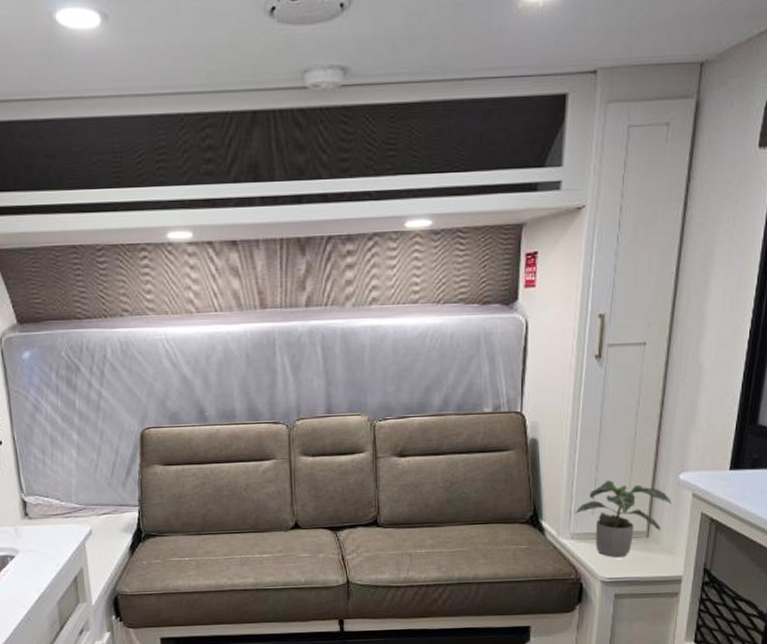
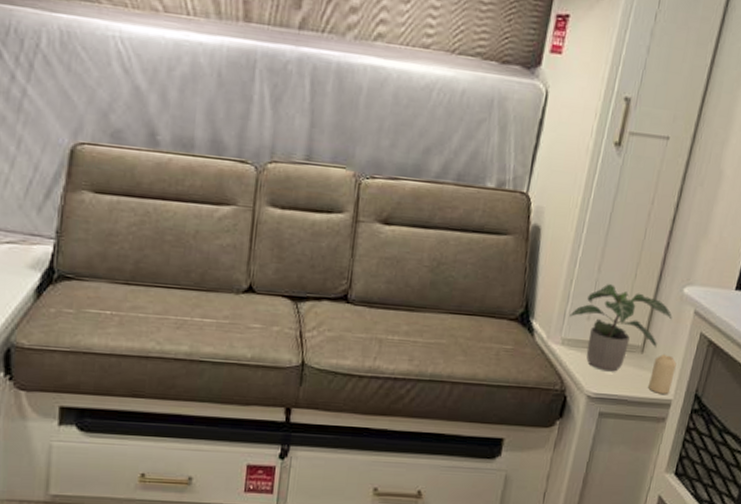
candle: none [658,535,682,572] -> present [648,353,677,394]

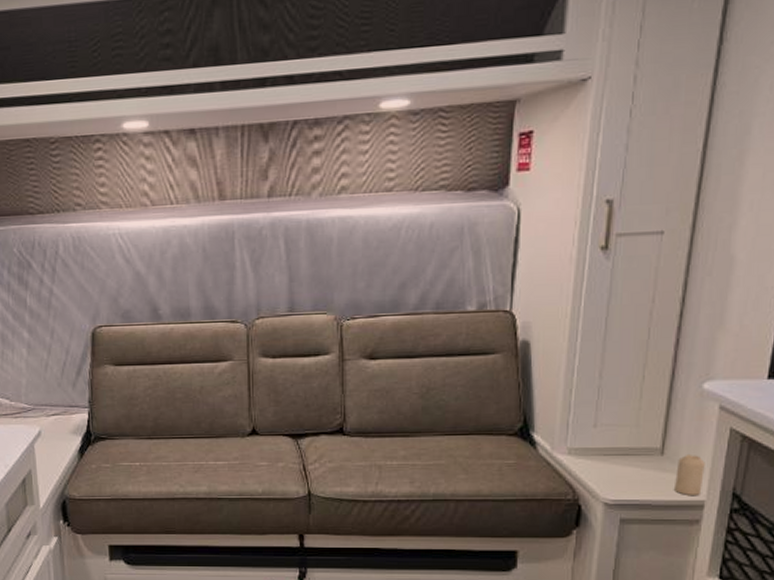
potted plant: present [569,284,672,372] -> none [573,389,693,477]

